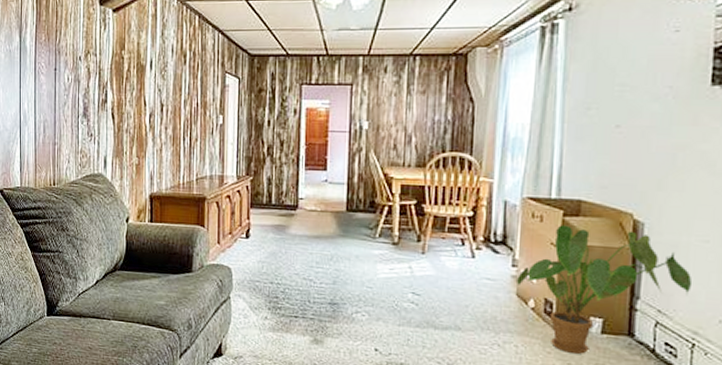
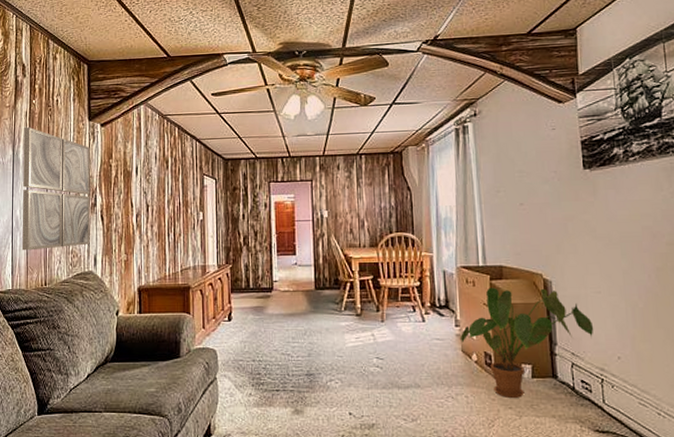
wall art: none [30,11,101,147] -> present [22,127,90,251]

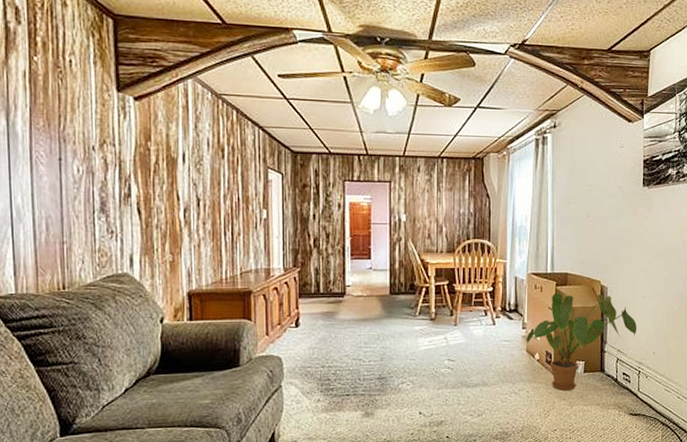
wall art: present [22,127,90,251] -> none [22,92,124,247]

